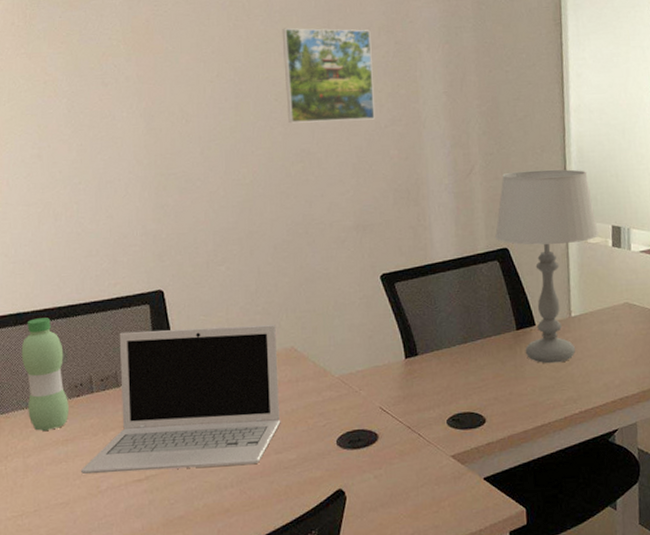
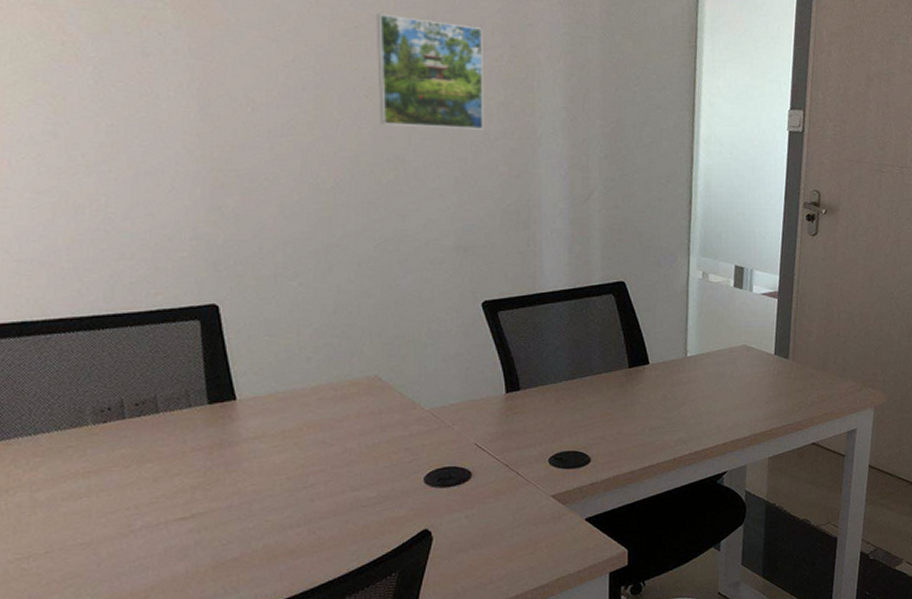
water bottle: present [21,318,69,432] -> none [27,329,92,462]
laptop: present [80,325,281,474] -> none [106,349,360,511]
table lamp: present [494,169,599,364] -> none [611,201,721,404]

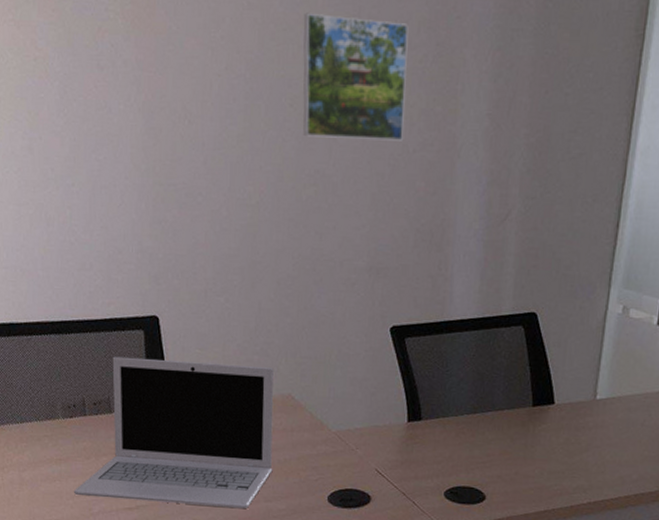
laptop: none [106,349,360,511] -> present [73,356,274,508]

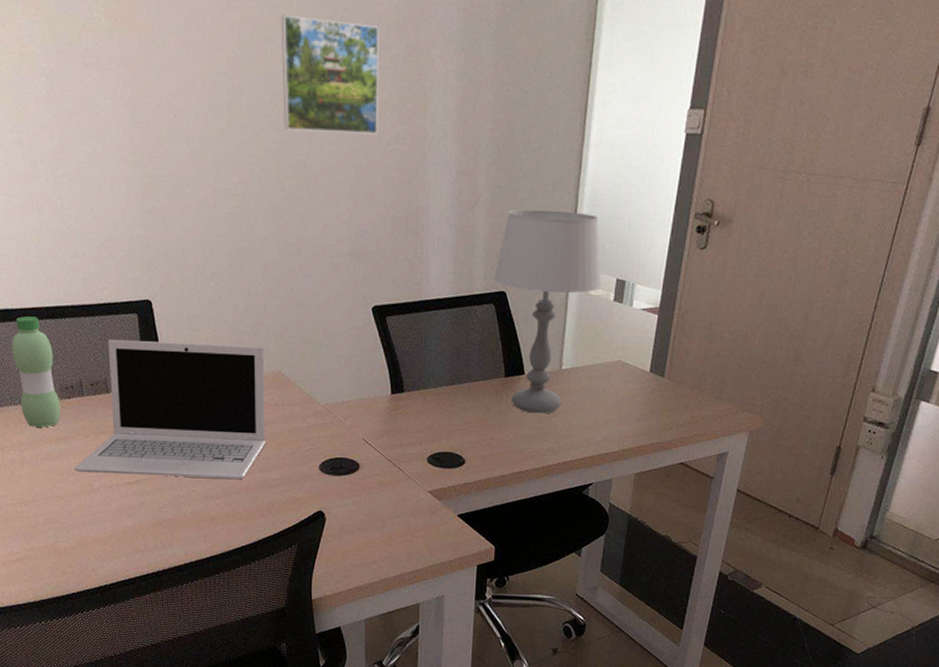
water bottle: none [15,331,62,449] -> present [11,316,61,429]
table lamp: none [523,222,644,448] -> present [493,209,602,414]

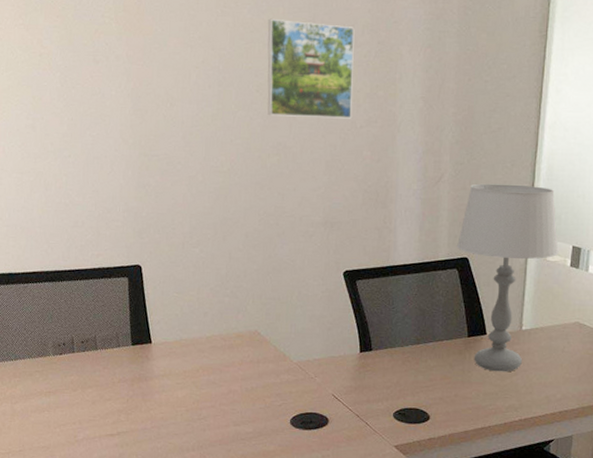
water bottle: present [11,316,61,429] -> none [11,279,52,383]
laptop: present [74,339,266,479] -> none [60,300,243,432]

